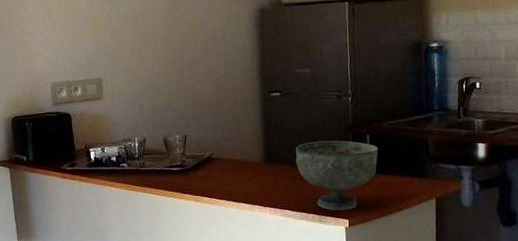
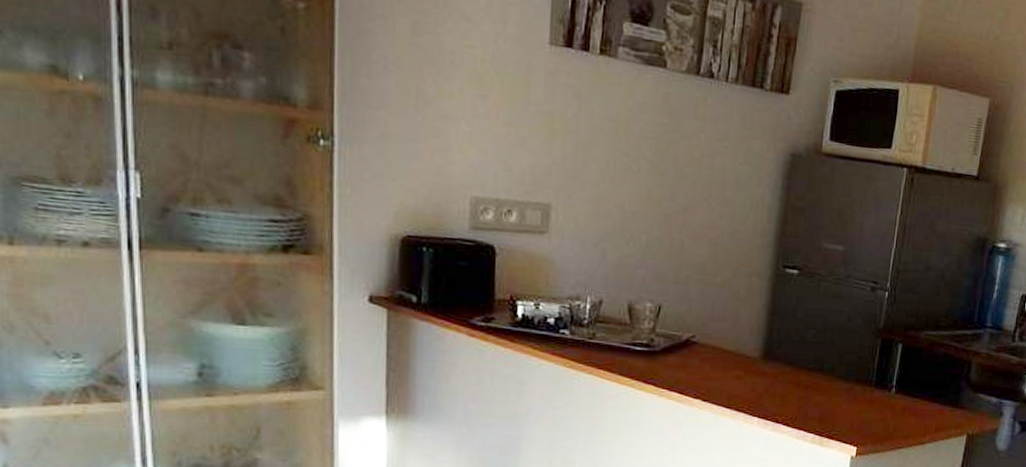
bowl: present [295,140,378,211] -> none [803,341,910,435]

